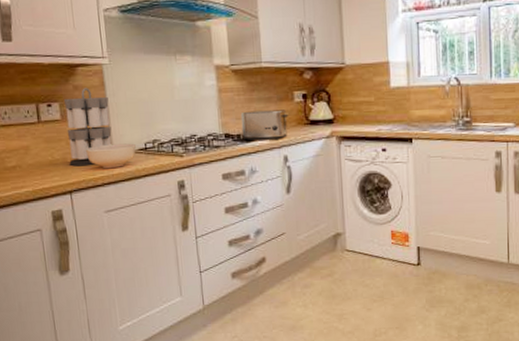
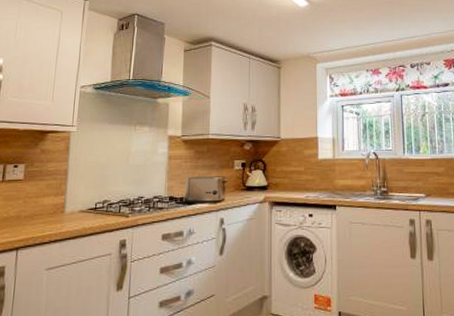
spice rack: present [63,87,112,167] -> none [22,151,70,224]
bowl: present [86,143,136,169] -> none [40,203,87,227]

